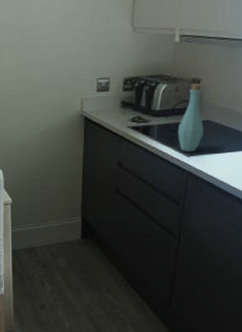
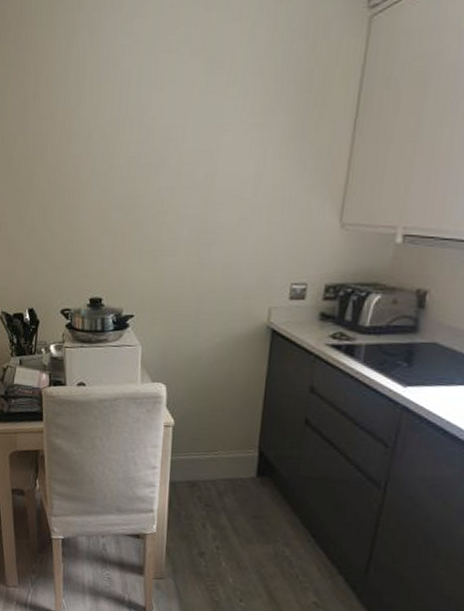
bottle: present [177,83,204,151] -> none [391,295,429,381]

